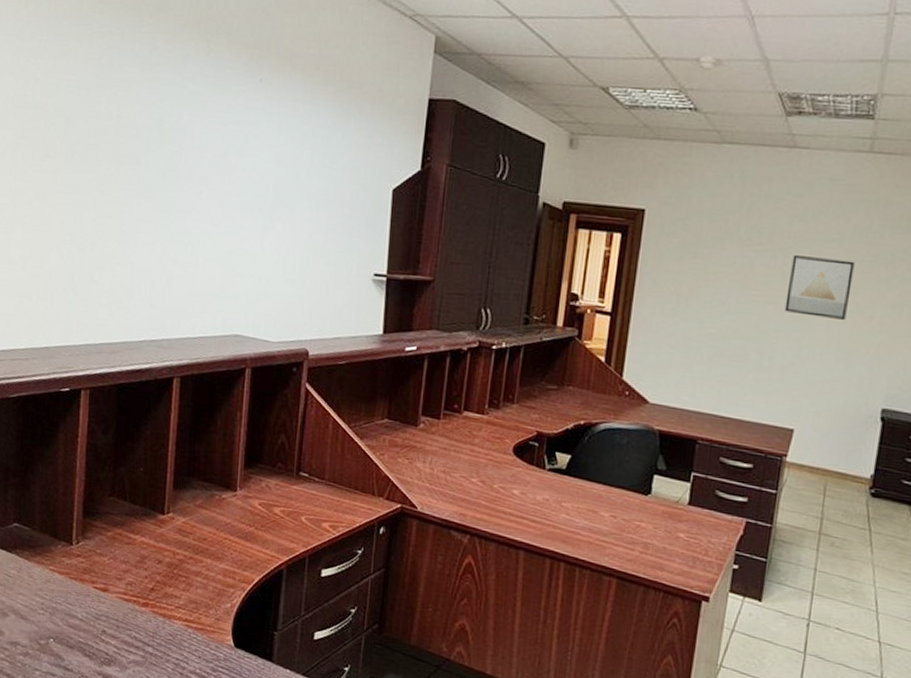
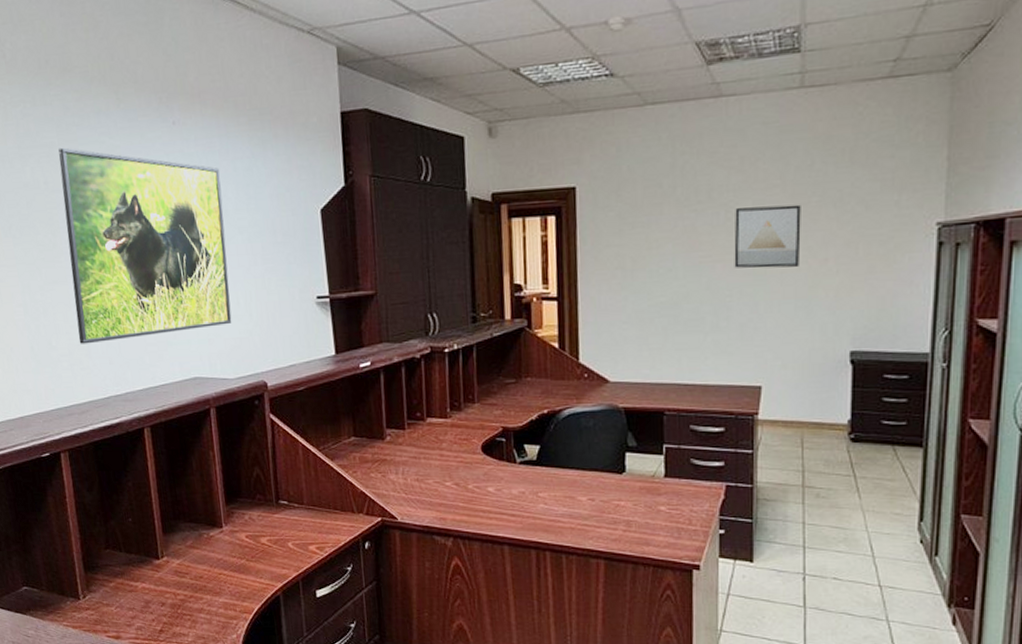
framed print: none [123,84,299,287] -> present [58,147,232,344]

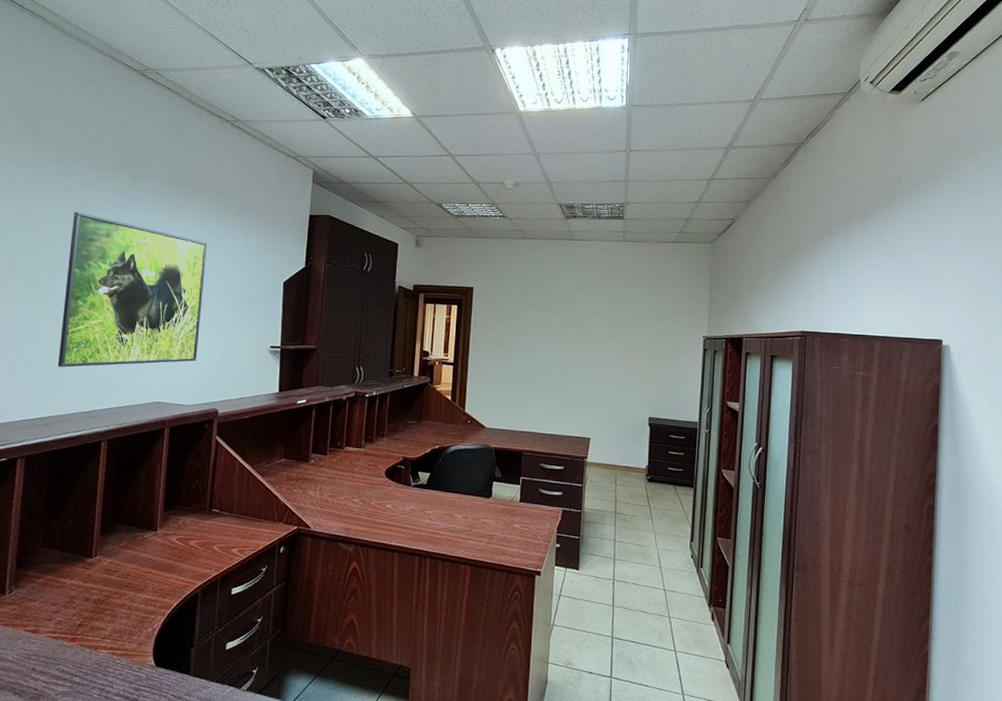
wall art: present [734,204,801,269] -> none [576,314,621,356]

